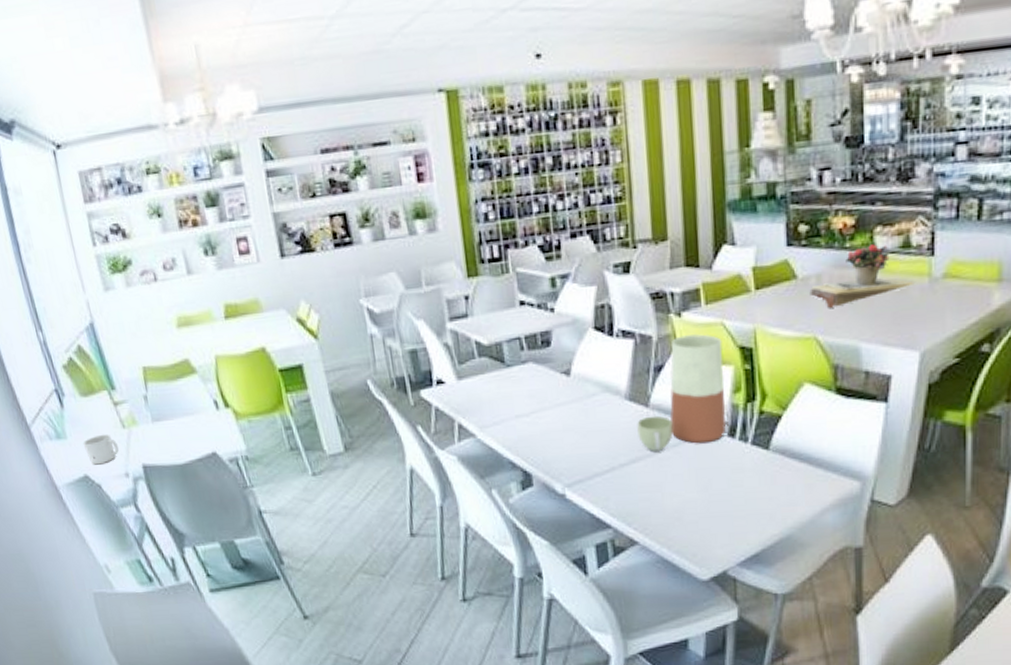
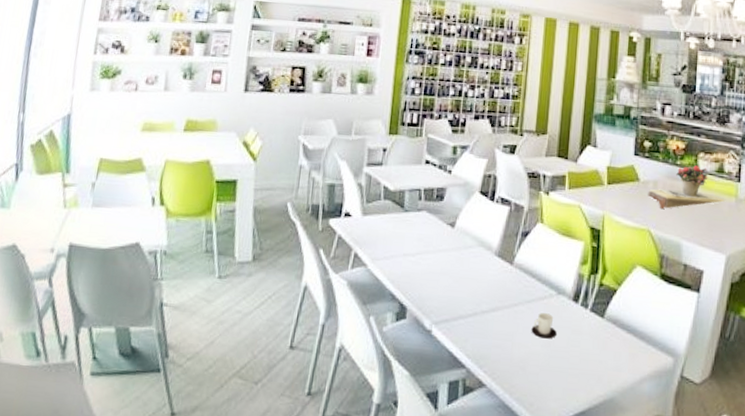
mug: present [83,434,119,465] -> none [22,210,54,237]
cup: present [637,415,673,451] -> none [500,272,530,304]
vase: present [669,333,726,444] -> none [528,210,578,304]
cup: none [682,455,713,483] -> present [531,313,557,339]

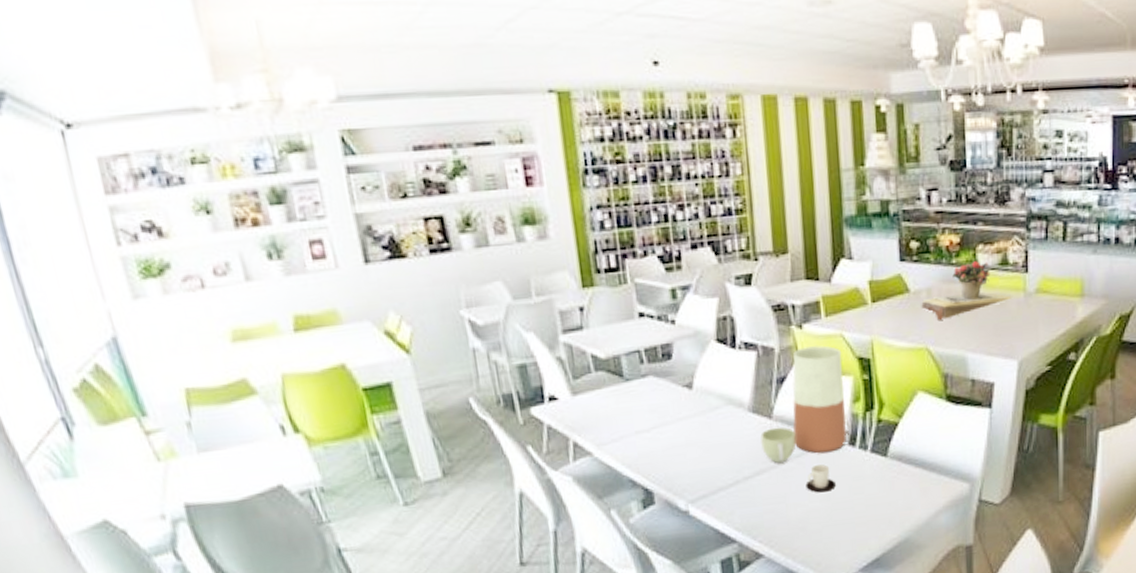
cup: none [500,272,530,304] -> present [760,427,796,463]
vase: none [528,210,578,304] -> present [792,345,847,453]

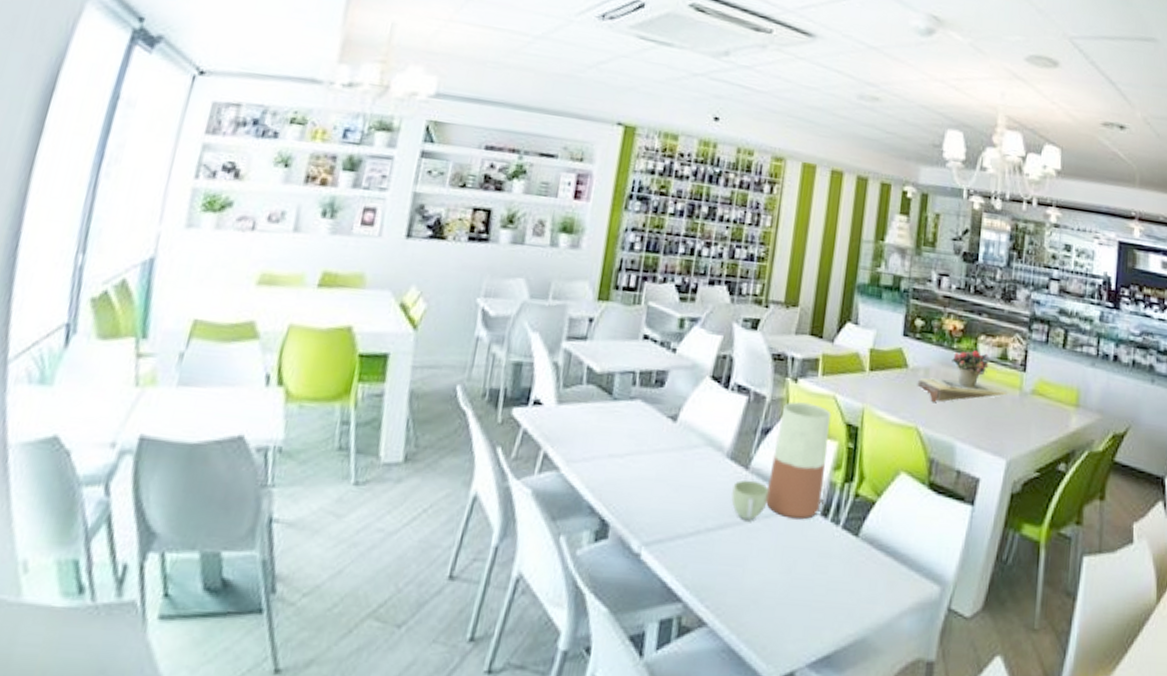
cup: present [805,464,836,493] -> none [768,531,800,564]

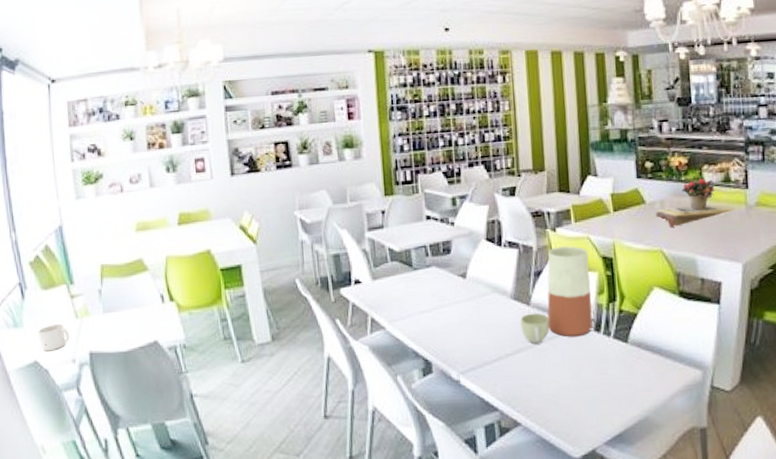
mug: none [70,388,119,426] -> present [37,323,69,352]

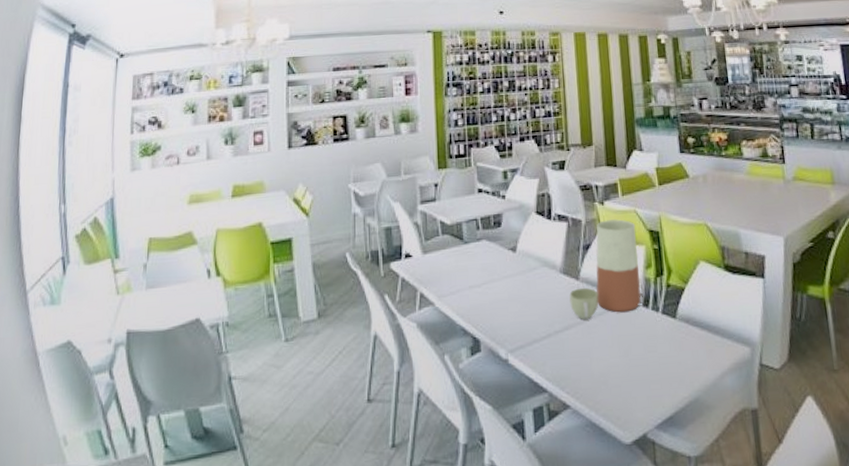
mug: present [37,323,69,352] -> none [74,300,108,331]
flower arrangement: present [655,178,735,227] -> none [699,154,774,201]

